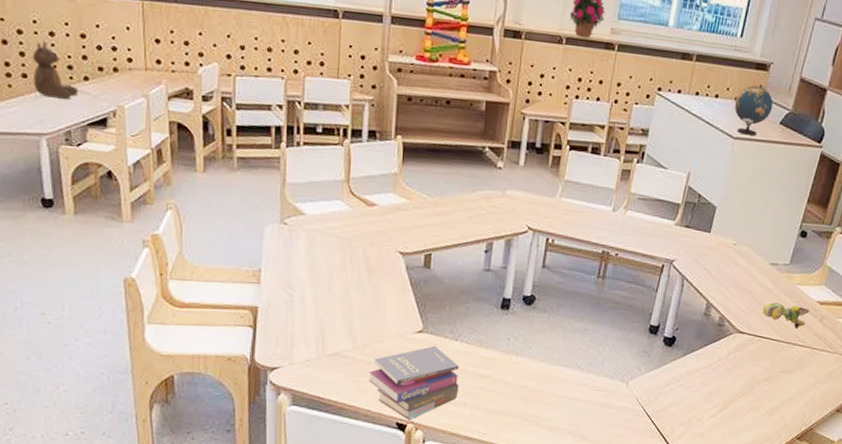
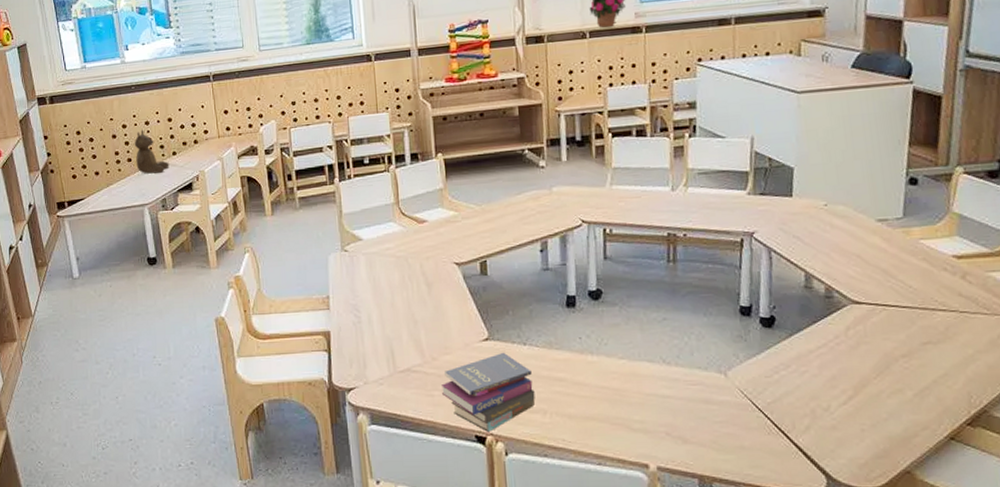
globe: present [734,85,773,136] -> none [790,32,839,87]
toy dinosaur: present [762,302,809,328] -> none [879,263,944,290]

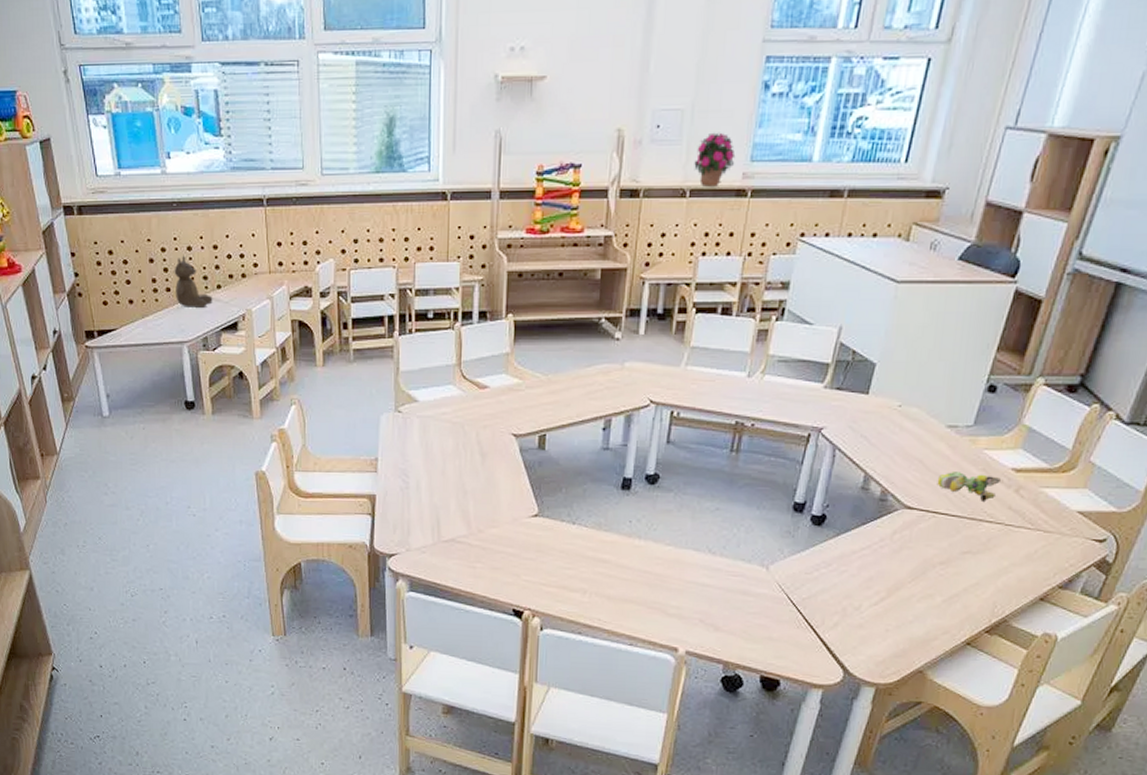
books: present [442,352,535,432] -> none [485,529,577,607]
toy dinosaur: none [879,263,944,290] -> present [937,472,1001,501]

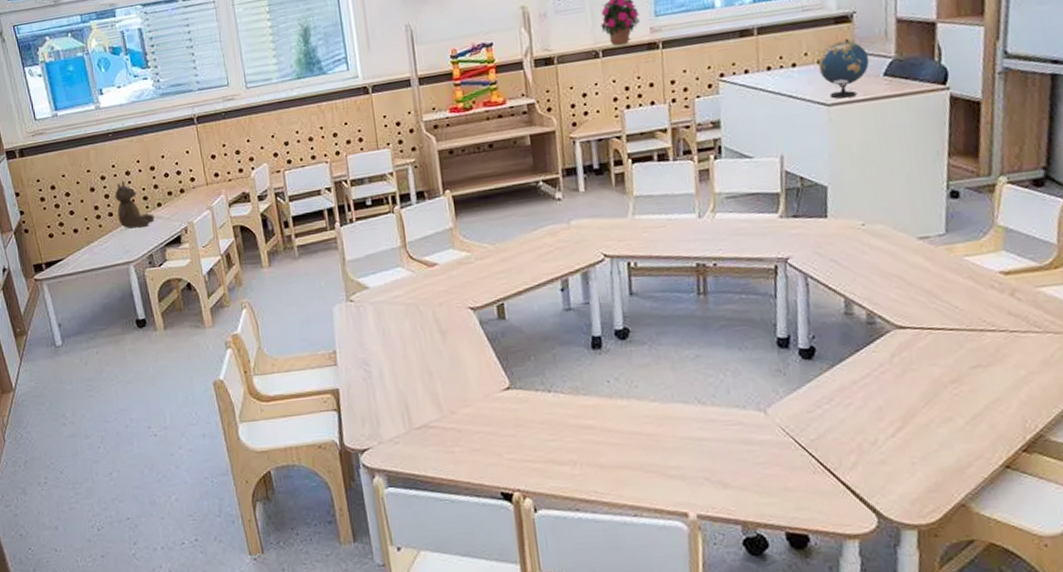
globe: none [897,216,950,277] -> present [818,39,870,99]
toy dinosaur: present [937,472,1001,501] -> none [923,281,991,310]

